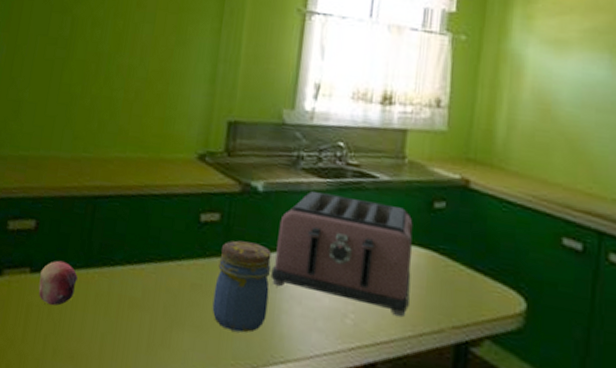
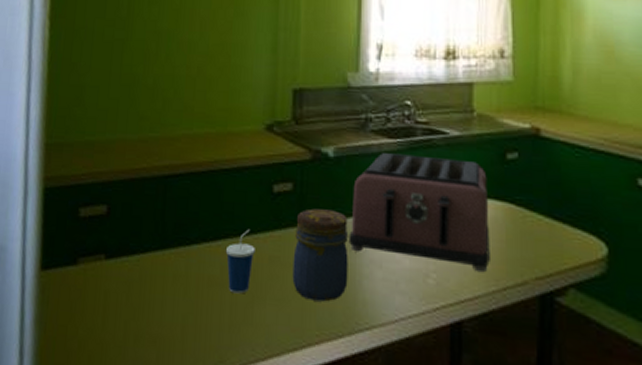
fruit: present [38,260,78,306] -> none [115,244,154,291]
cup: none [148,255,178,318] -> present [225,229,255,294]

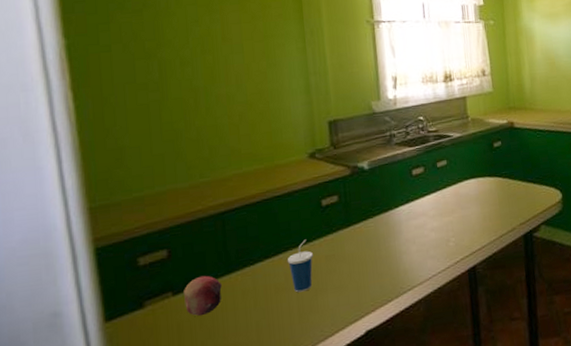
fruit: none [115,244,154,291] -> present [184,275,222,317]
jar: present [292,208,348,302] -> none [344,209,391,281]
toaster: present [349,153,490,273] -> none [386,153,490,237]

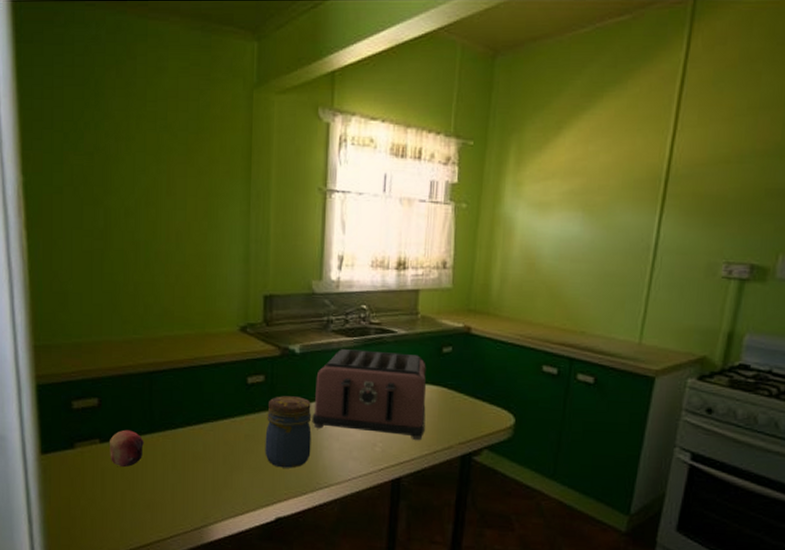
cup: present [287,239,313,293] -> none [207,414,233,466]
jar: none [344,209,391,281] -> present [265,396,312,468]
toaster: none [386,153,490,237] -> present [312,349,427,441]

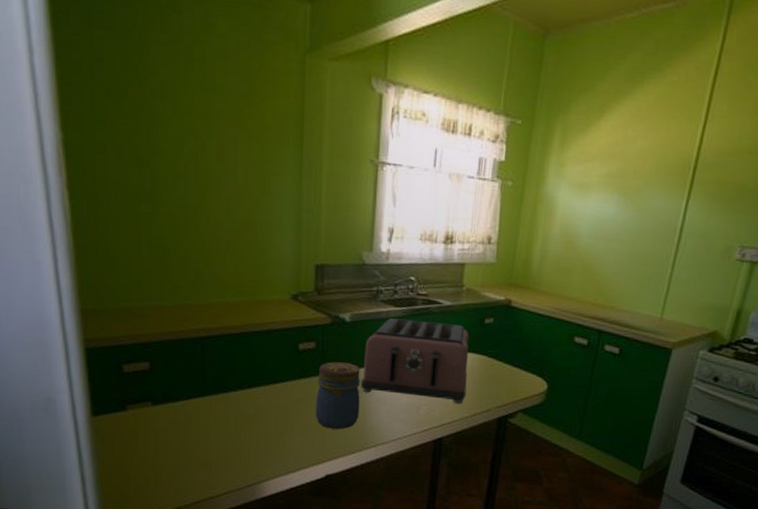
fruit: present [110,429,144,468] -> none [162,393,197,429]

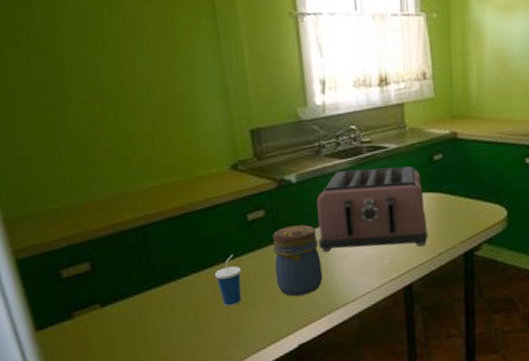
cup: none [259,379,284,427] -> present [214,254,242,307]

